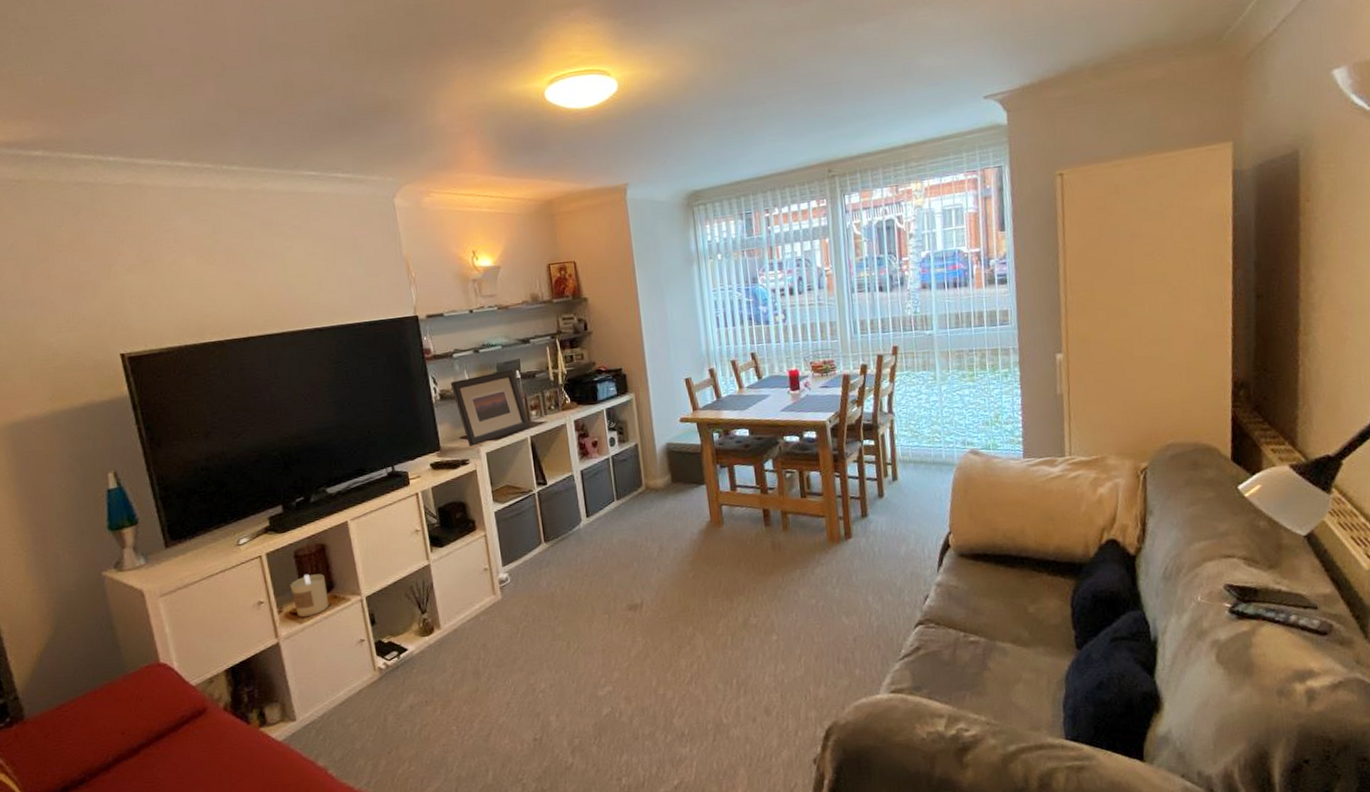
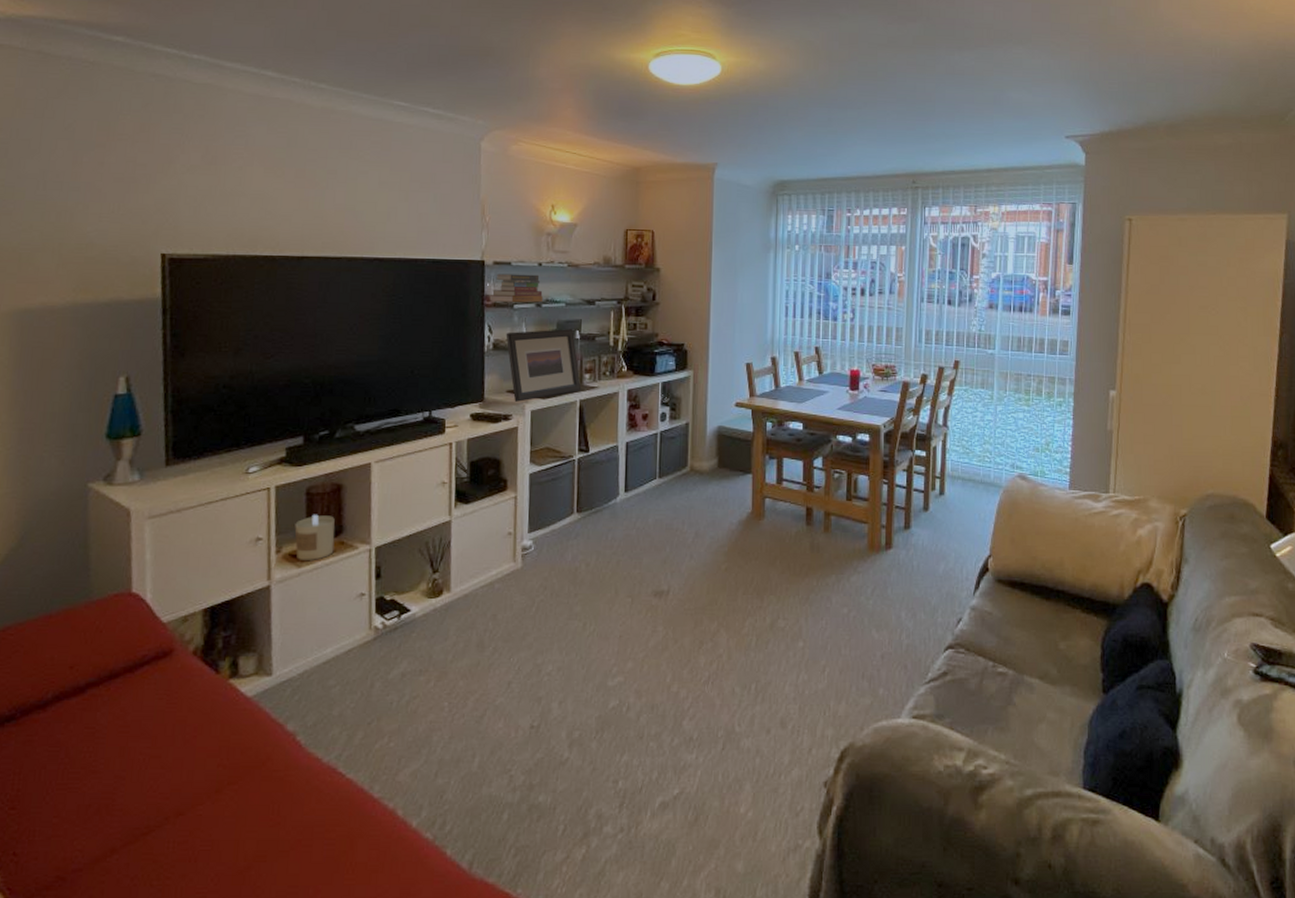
books: none [428,321,479,354] -> present [489,273,543,303]

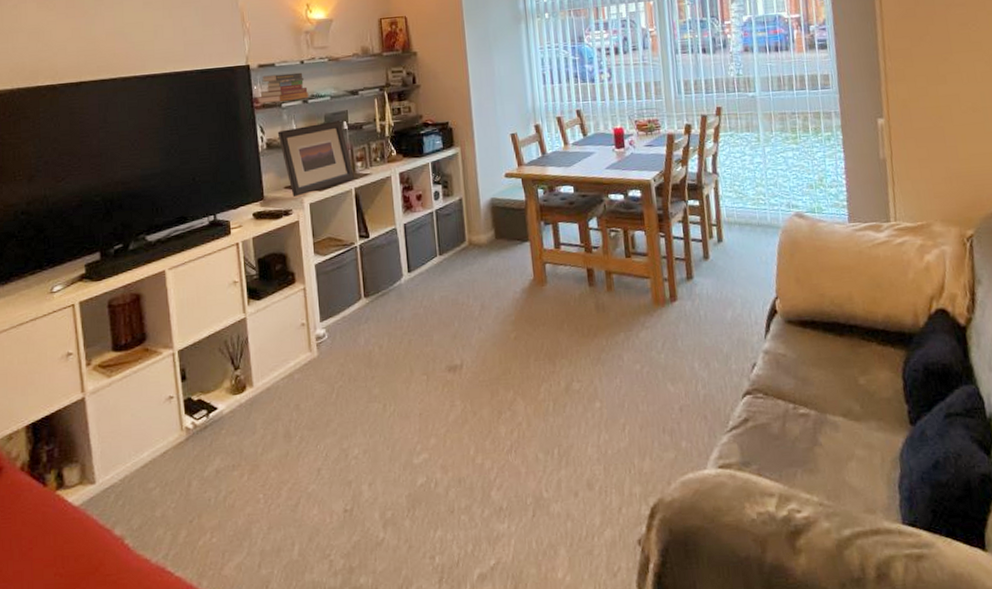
candle: present [295,514,336,560] -> none [101,325,140,370]

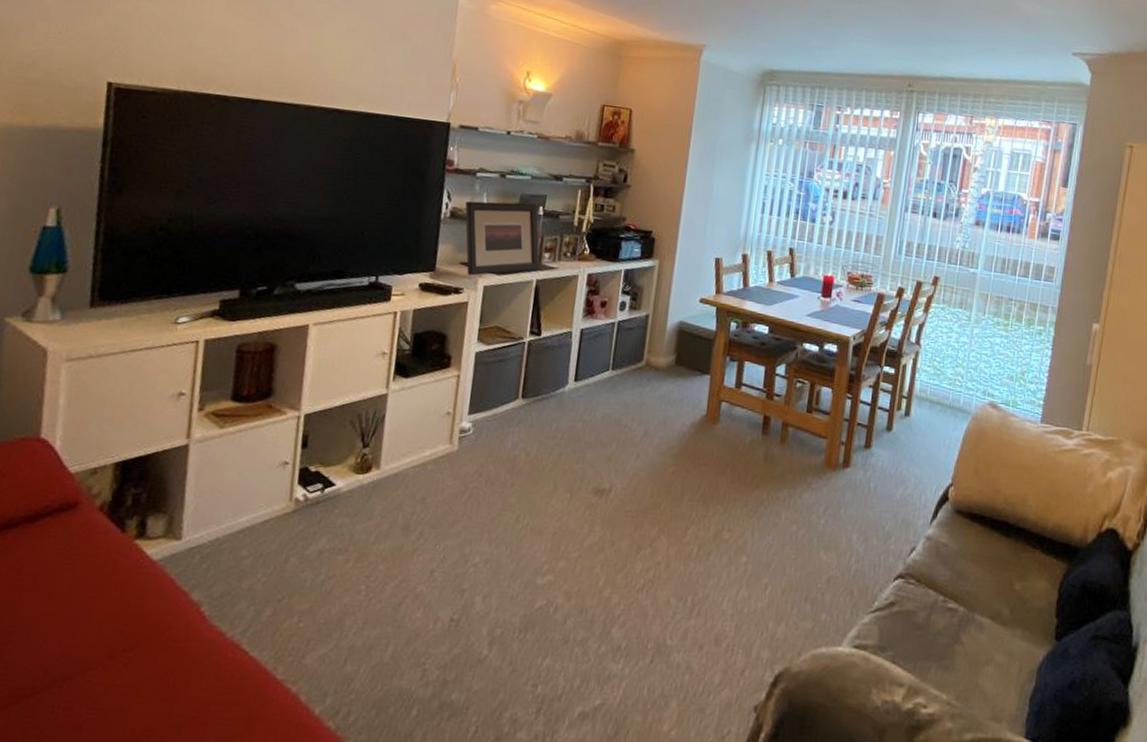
books: present [258,72,308,103] -> none [451,138,509,173]

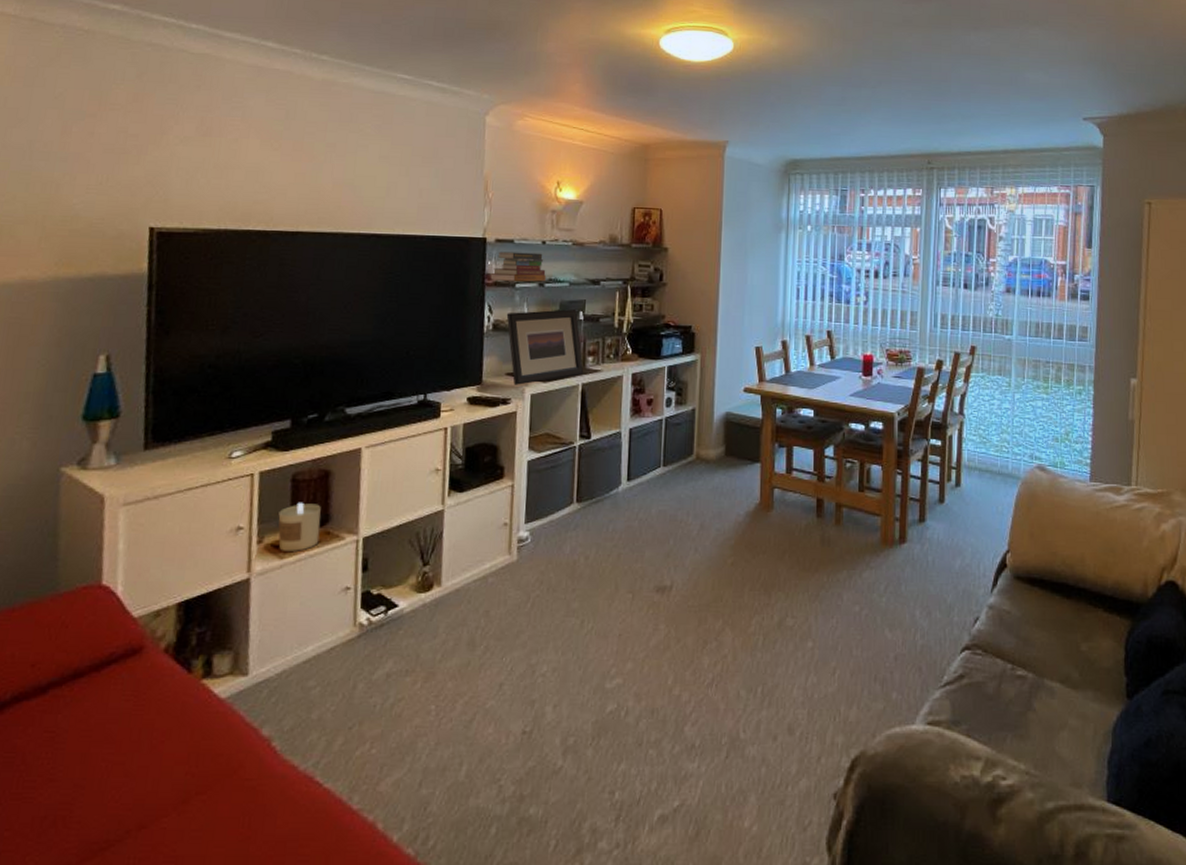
candle: none [219,373,265,422] -> present [278,502,322,551]
books: none [451,138,509,173] -> present [490,251,546,282]

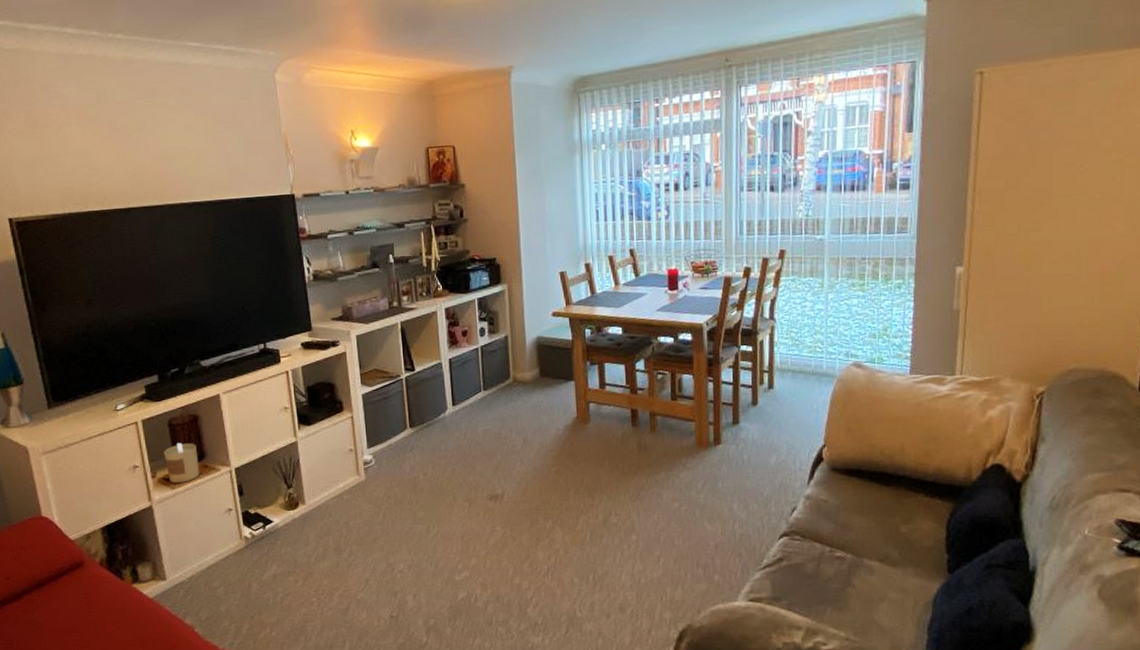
books: present [490,251,546,282] -> none [303,203,354,234]
picture frame: present [506,309,584,385] -> none [323,254,401,328]

